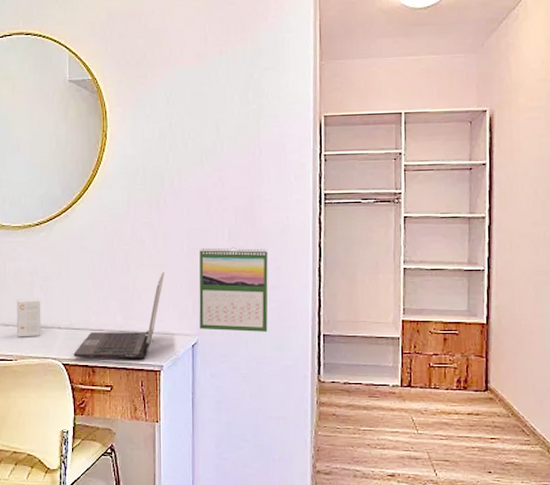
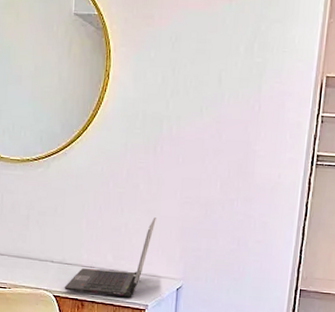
small box: present [16,299,41,337] -> none [11,230,36,268]
calendar: present [199,247,268,332] -> none [185,197,257,282]

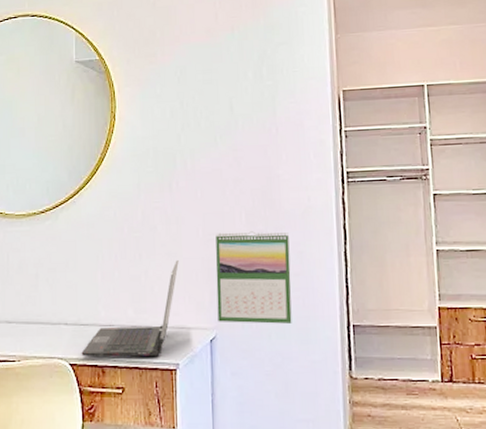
calendar: none [185,197,257,282] -> present [216,231,292,324]

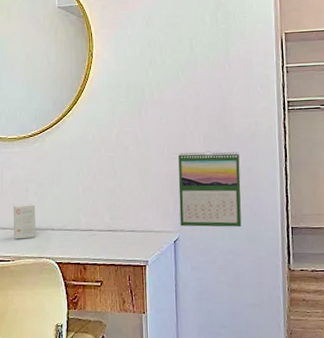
small box: none [19,292,47,335] -> present [13,203,36,239]
laptop computer: present [81,260,179,358] -> none [66,176,148,257]

